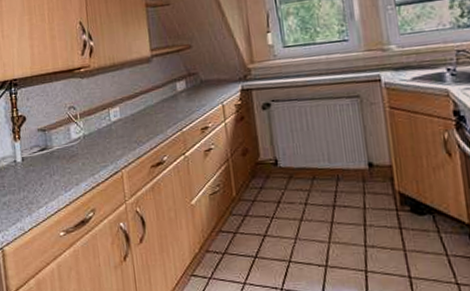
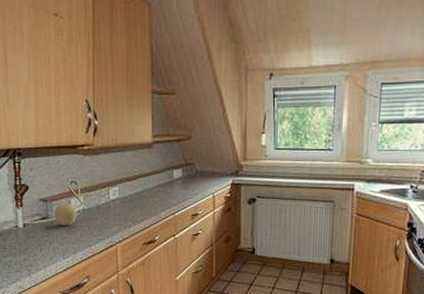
fruit: none [53,130,77,156] -> present [54,203,77,226]

